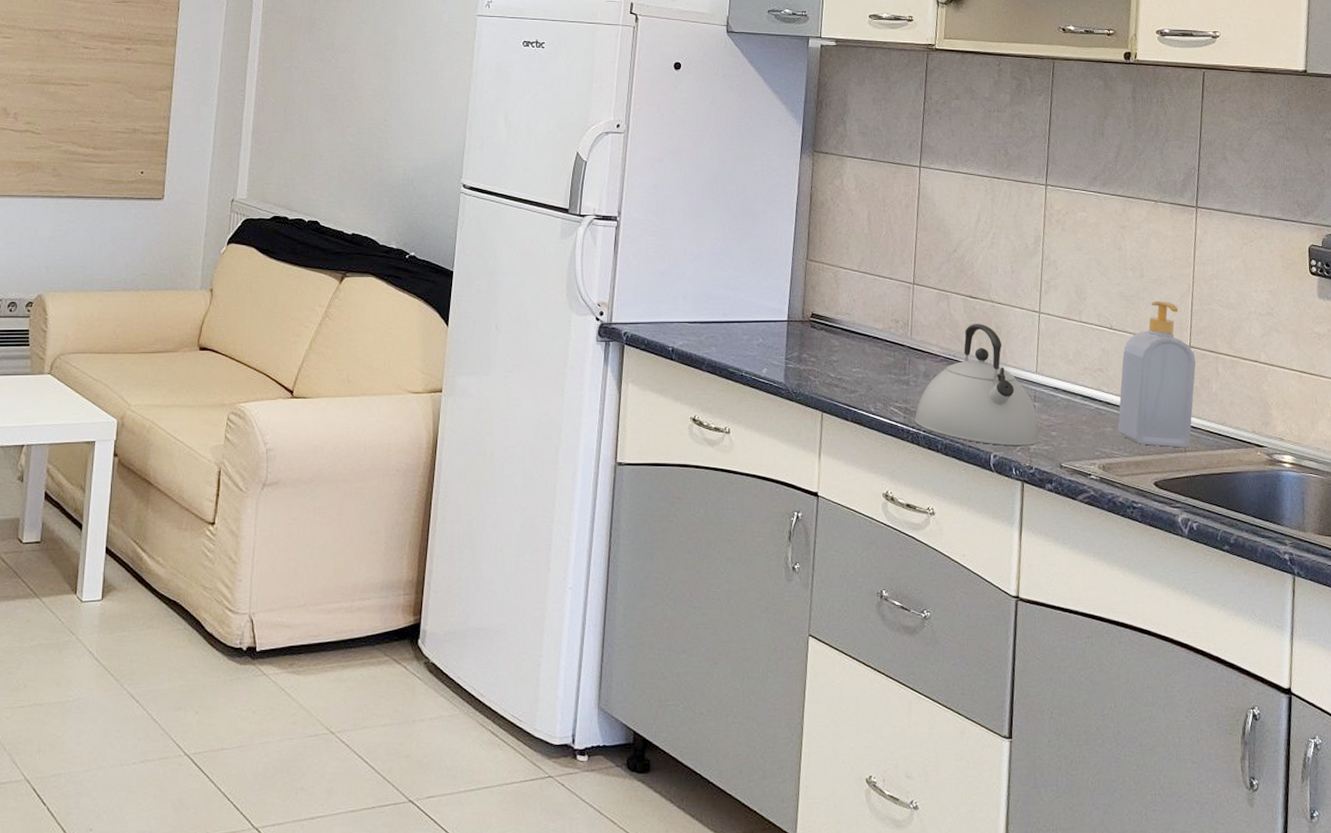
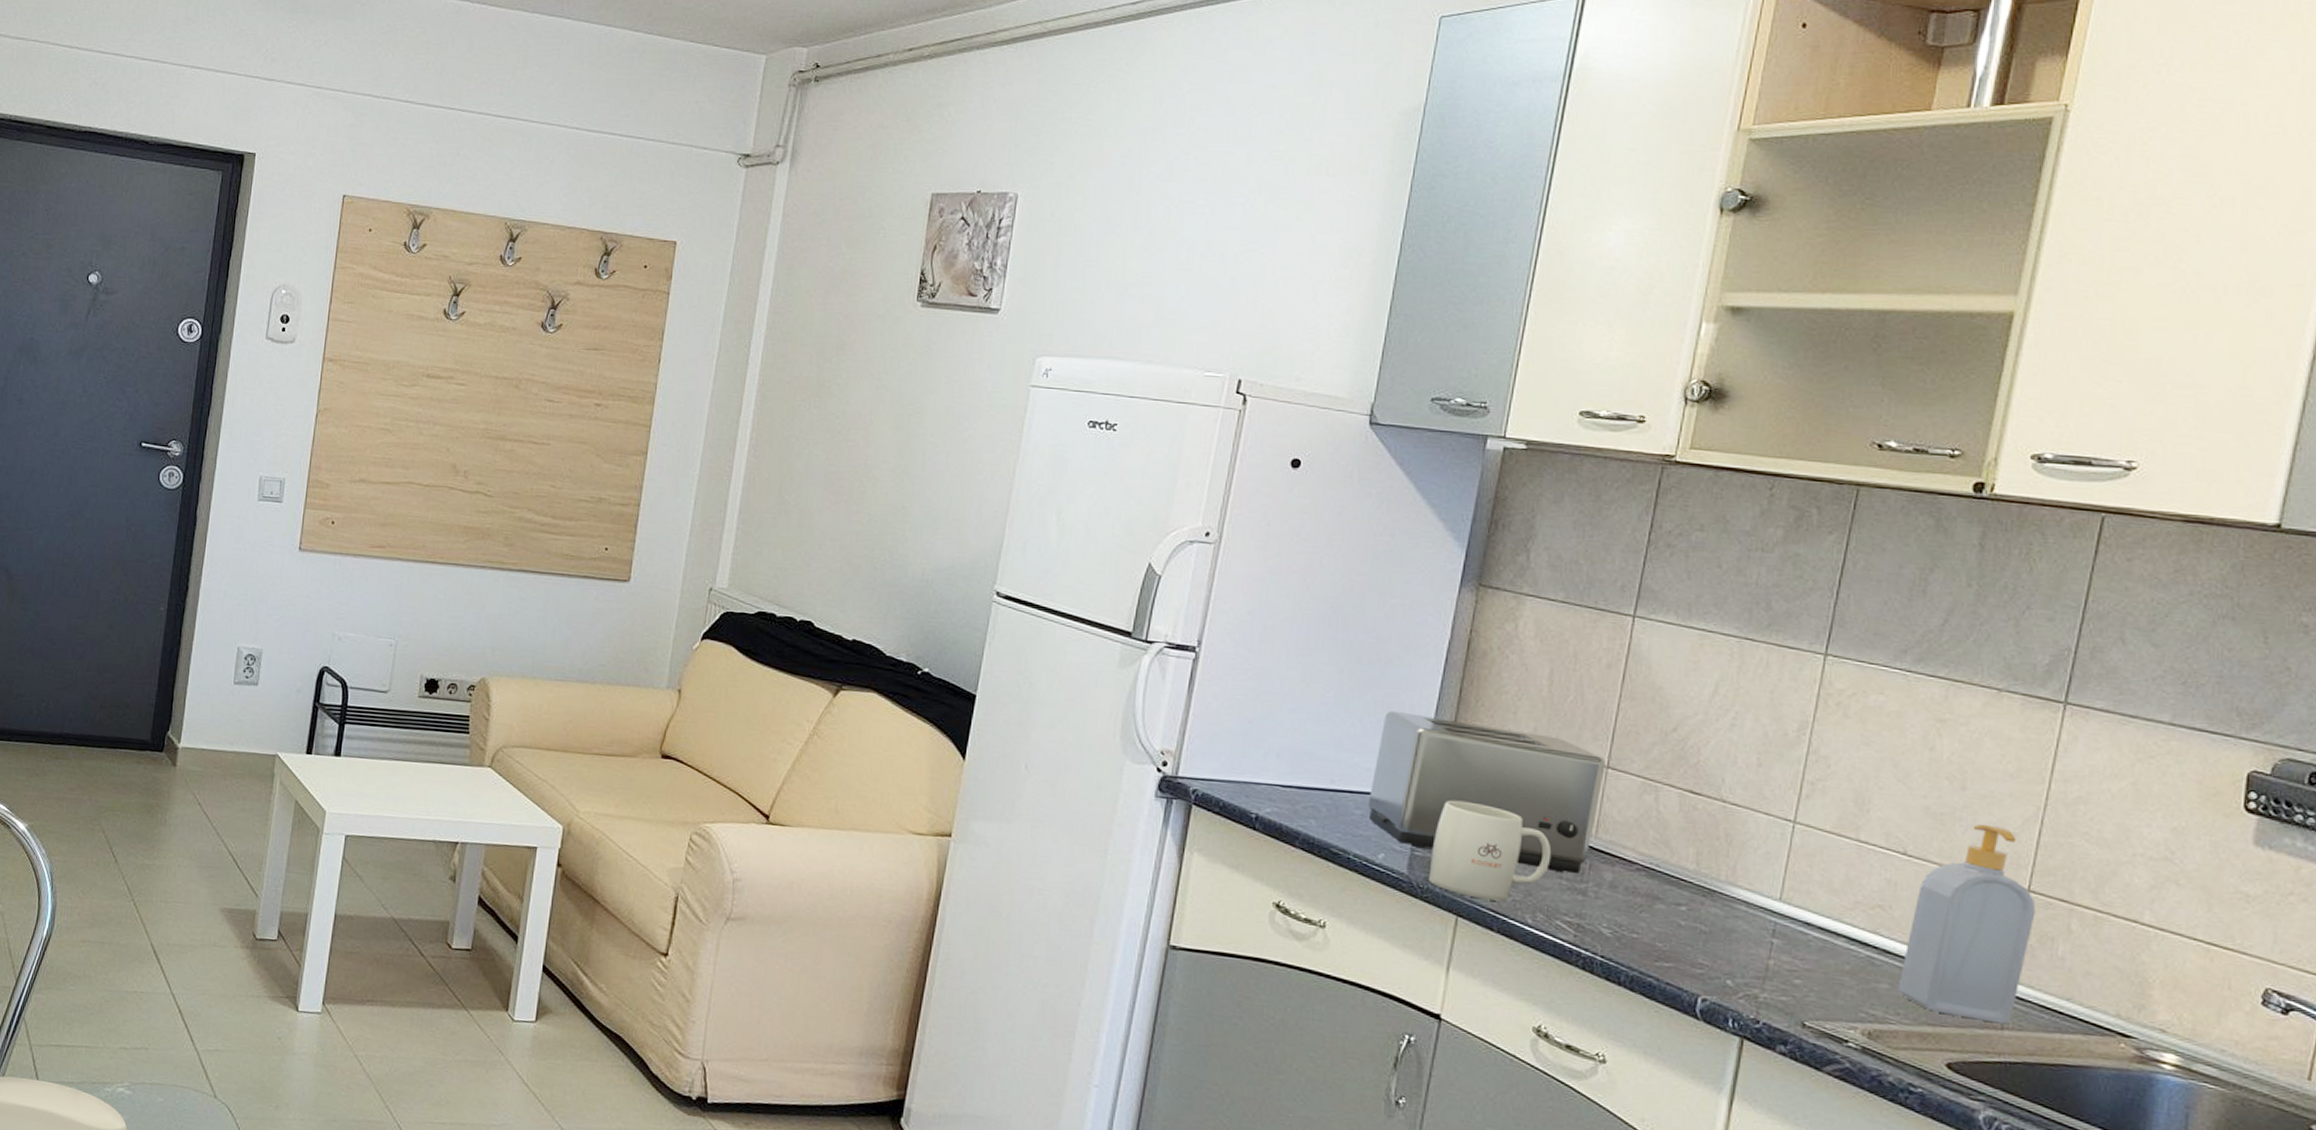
toaster: none [751,254,912,368] -> present [1367,710,1606,874]
mug: none [799,320,883,397] -> present [1428,800,1552,901]
kettle: present [914,324,1039,447] -> none [1589,827,1776,993]

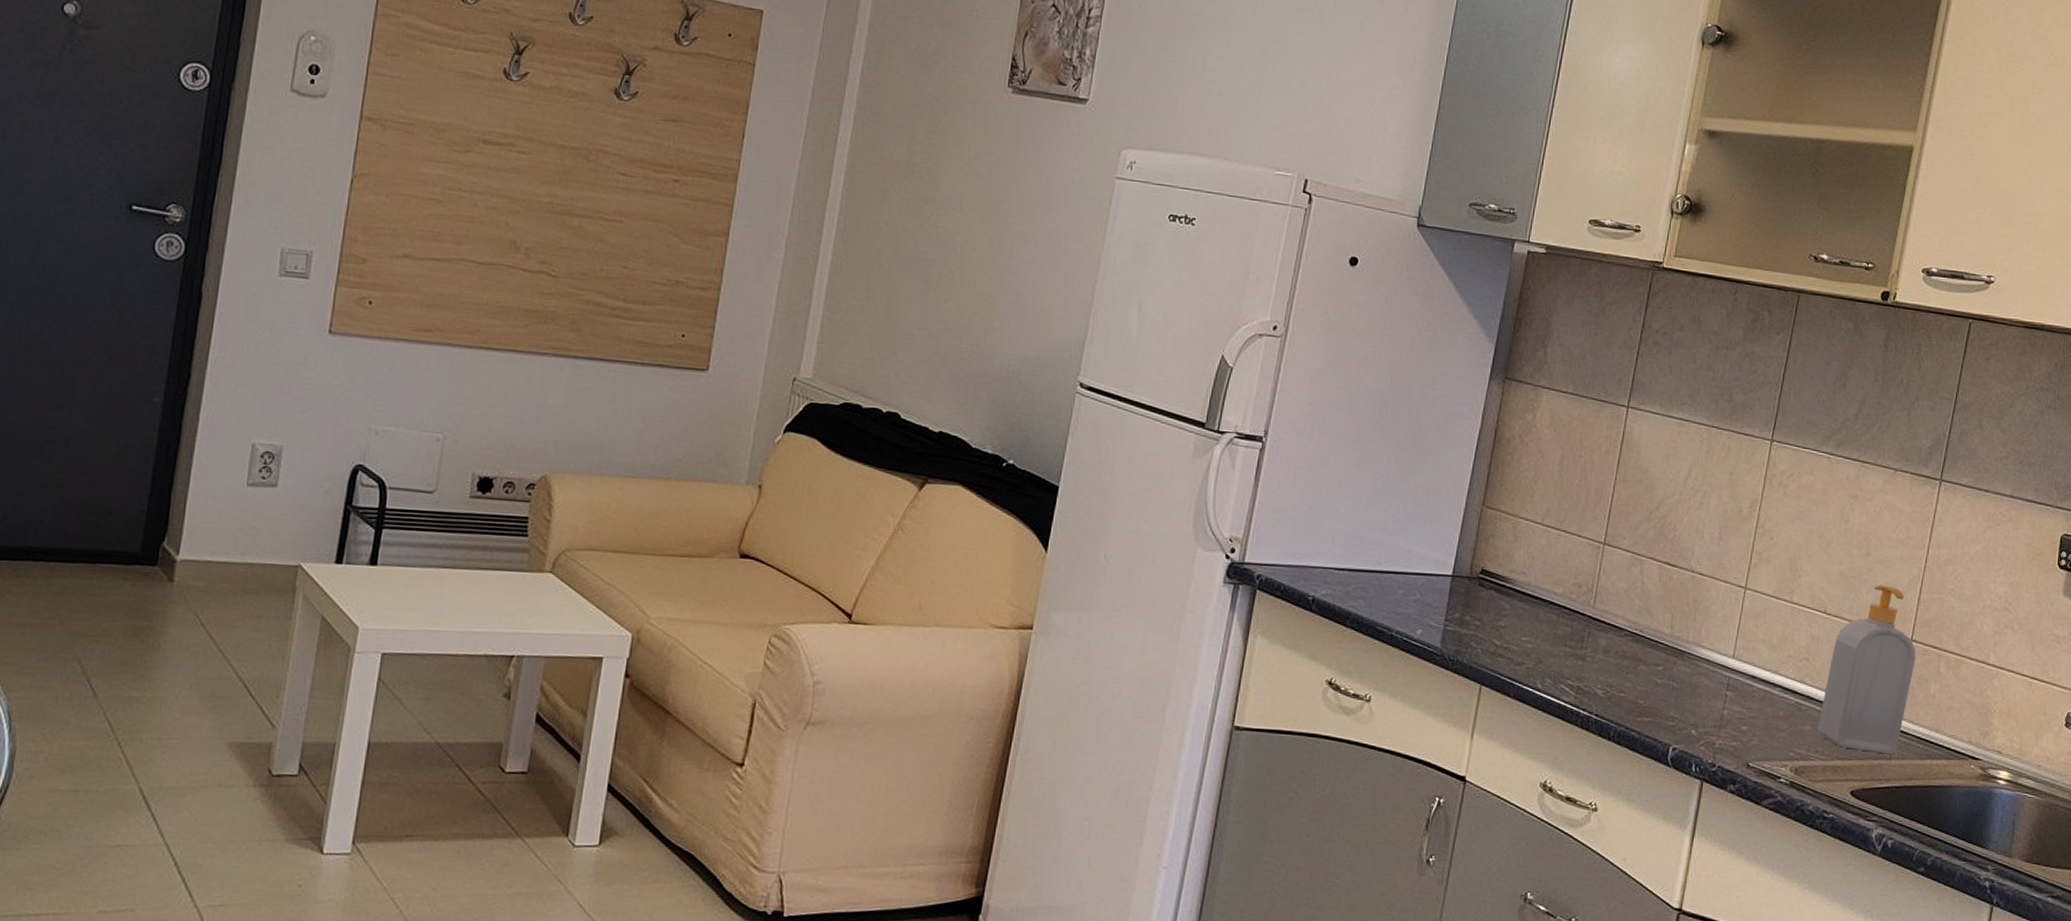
toaster: present [1367,710,1606,874] -> none [1408,495,1603,641]
mug: present [1428,800,1552,901] -> none [1458,577,1559,669]

